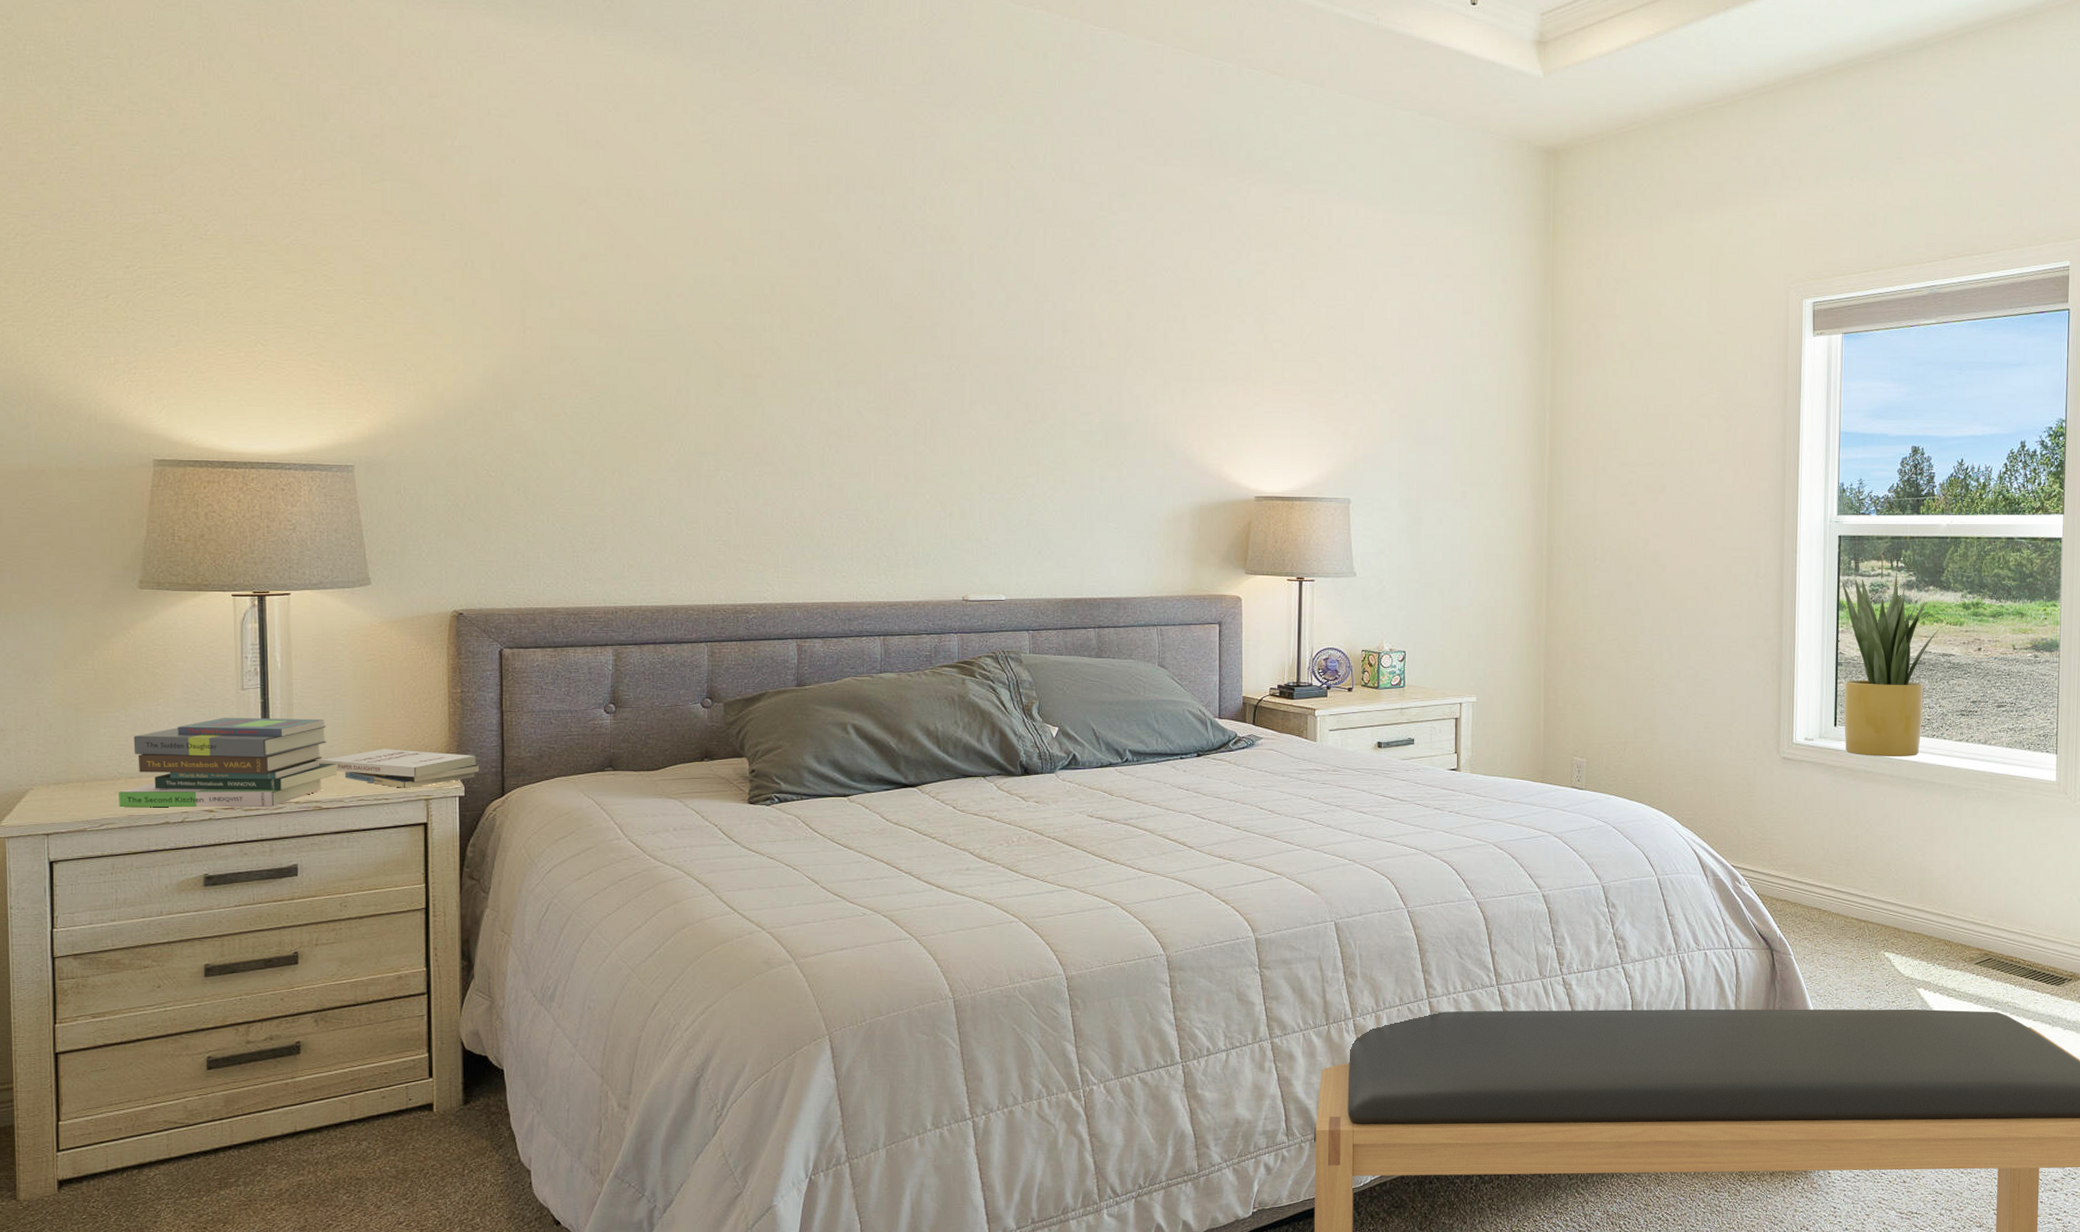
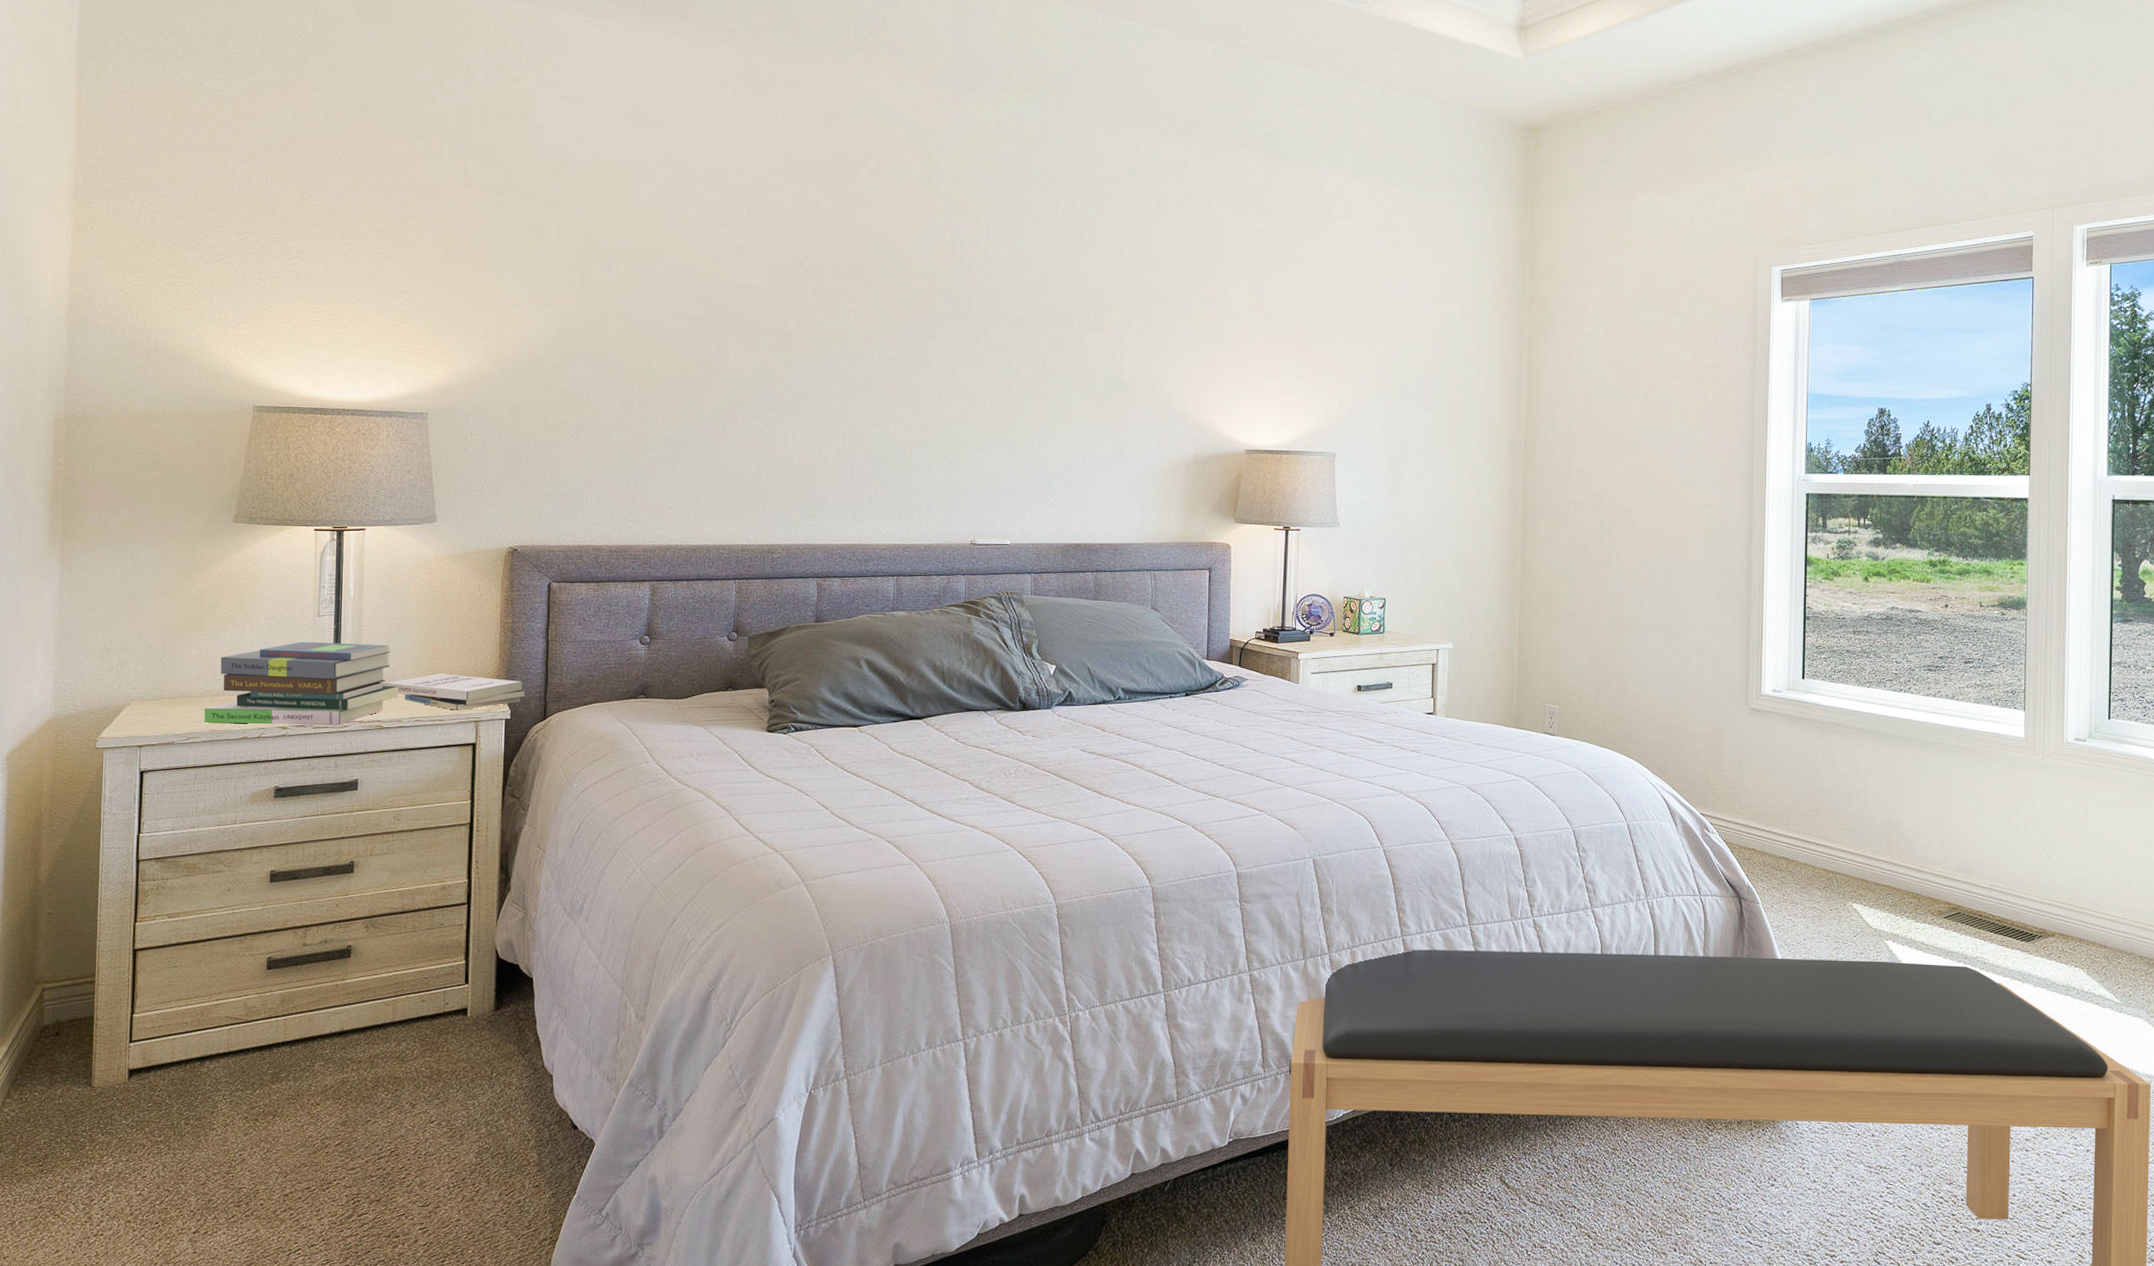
planter: present [1841,571,1941,757] -> none [1809,528,1908,711]

